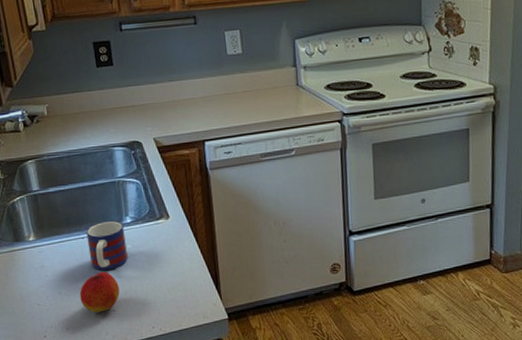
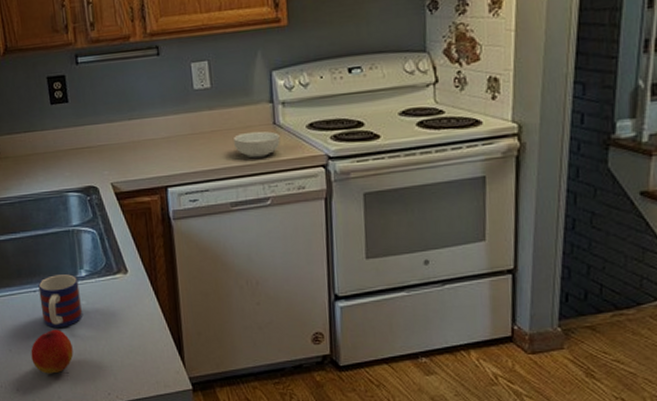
cereal bowl: none [262,91,303,115] -> present [233,131,280,158]

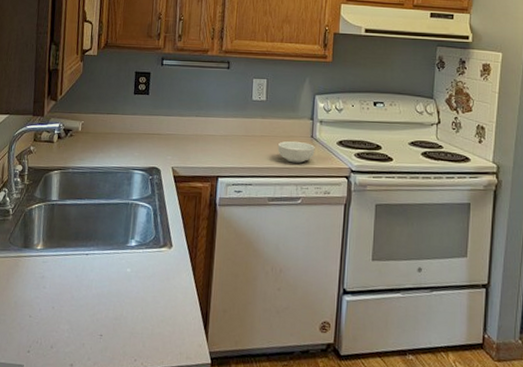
peach: present [31,329,74,374] -> none [71,291,111,335]
mug: present [38,274,82,328] -> none [89,241,128,291]

